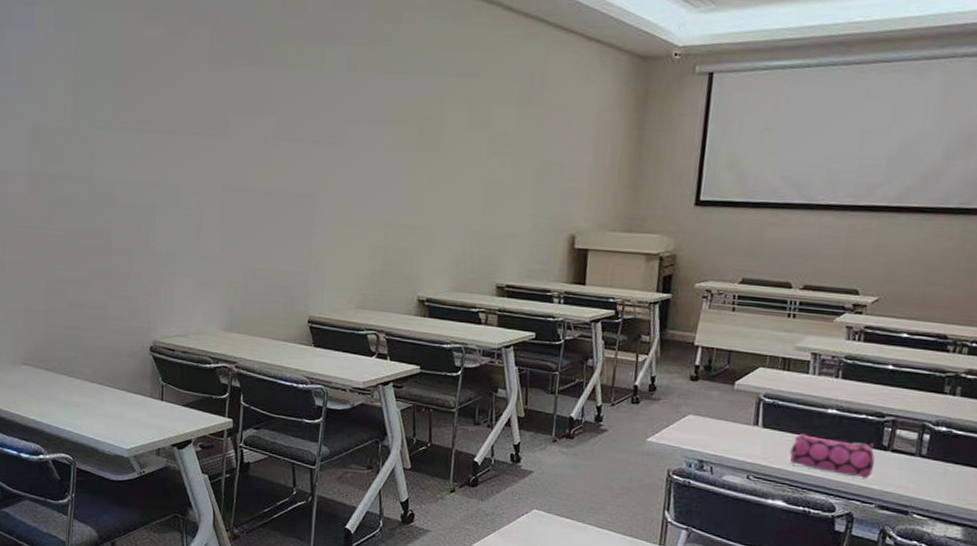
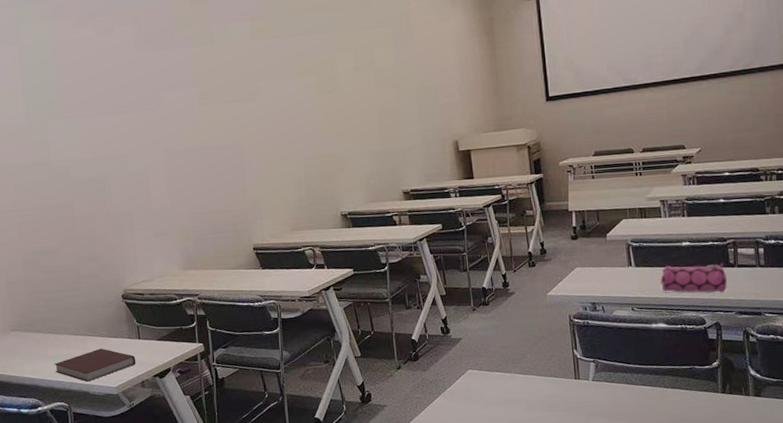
notebook: none [63,402,155,438] -> present [54,348,136,382]

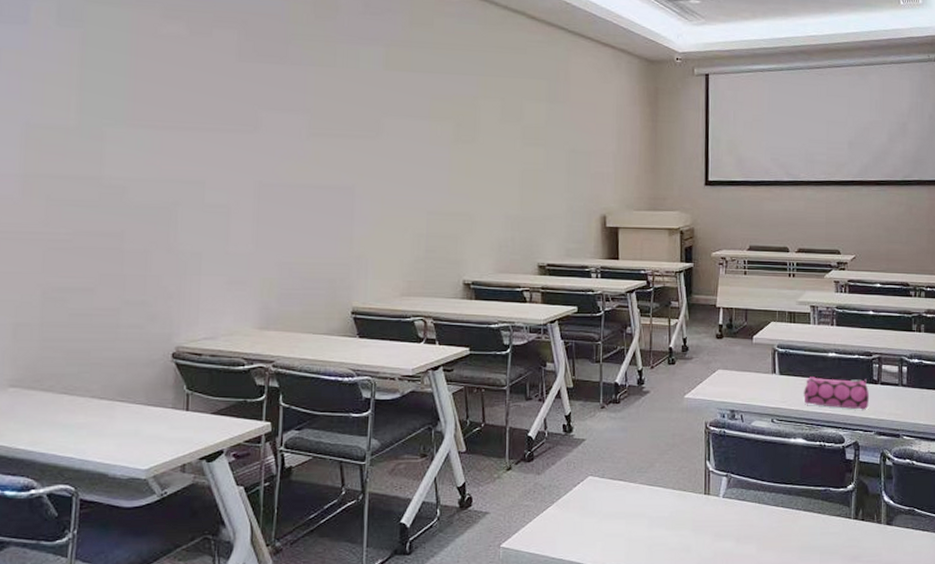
notebook: present [54,348,136,382] -> none [63,418,179,460]

